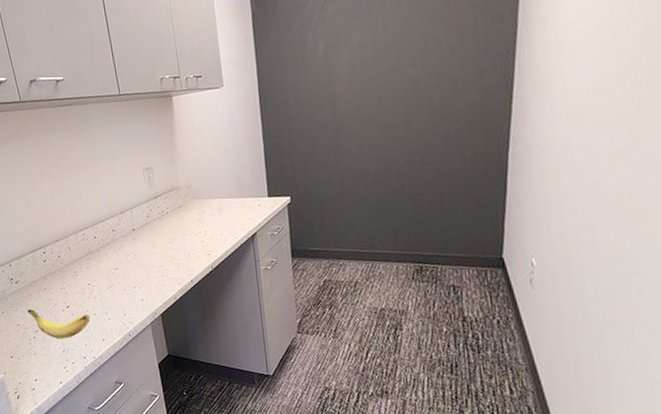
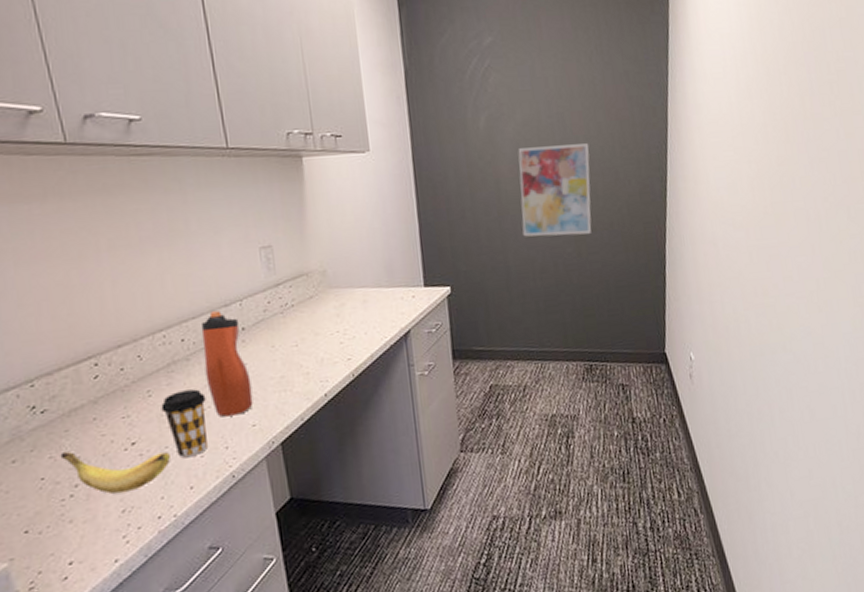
coffee cup: none [83,272,113,319] -> present [161,389,208,458]
water bottle: none [106,217,142,293] -> present [200,311,253,417]
wall art: none [353,58,427,151] -> present [518,143,592,237]

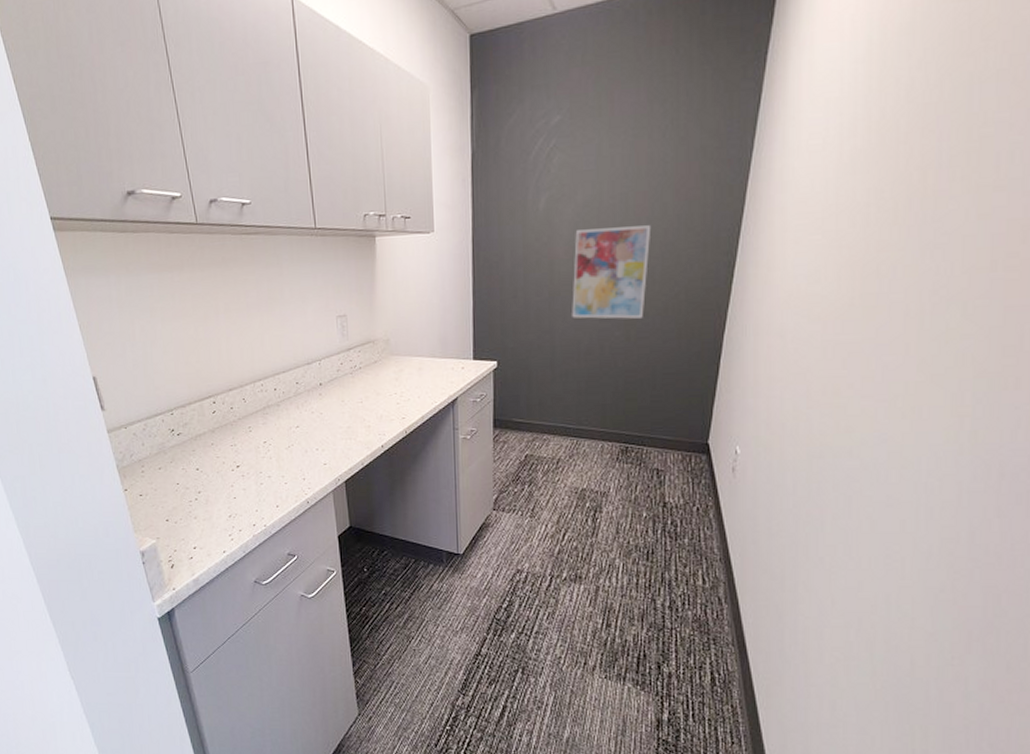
banana: present [60,452,170,494] -> none [189,467,263,503]
coffee cup: present [161,389,208,458] -> none [258,430,291,483]
water bottle: present [200,311,253,417] -> none [289,368,325,454]

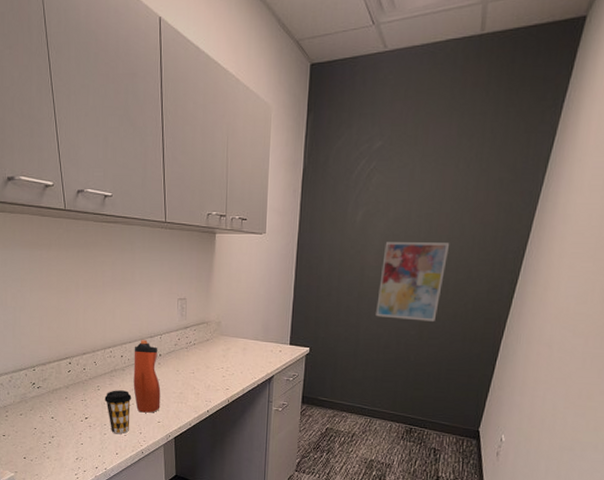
coffee cup: none [258,430,291,483] -> present [104,390,132,434]
water bottle: none [289,368,325,454] -> present [133,340,161,413]

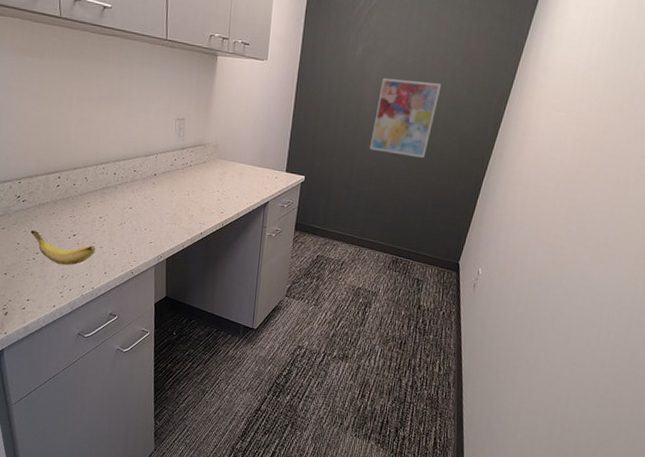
banana: none [46,415,106,448] -> present [30,230,95,266]
coffee cup: present [104,390,132,434] -> none [94,207,124,253]
water bottle: present [133,340,161,413] -> none [125,158,154,233]

